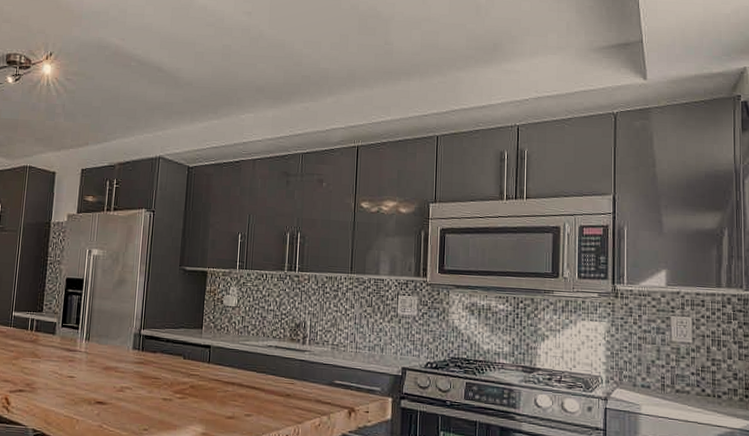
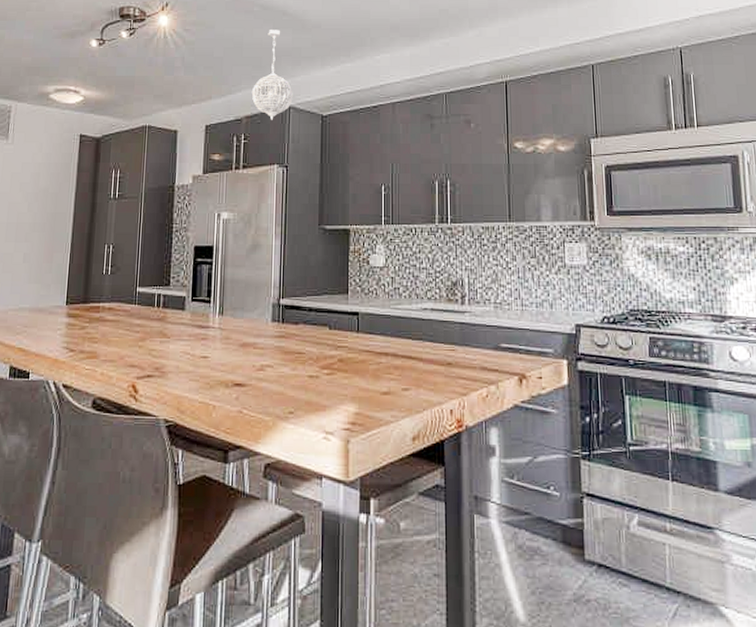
pendant light: none [125,84,163,168] -> present [251,30,293,120]

